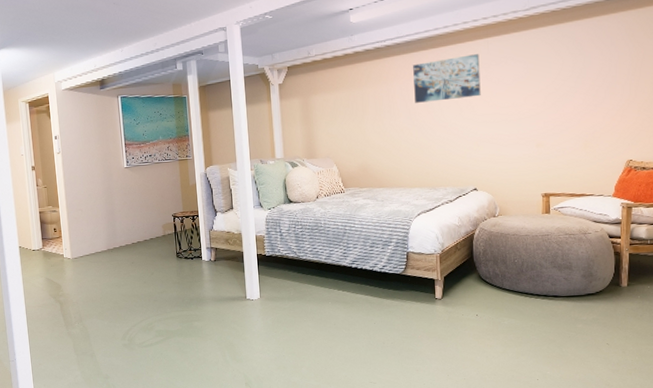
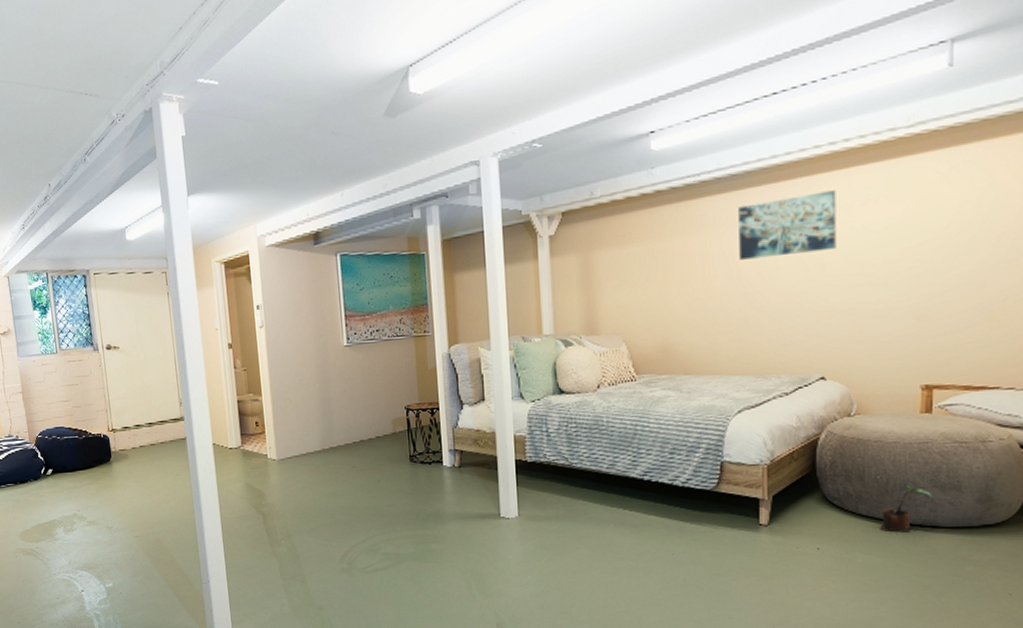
potted plant: none [518,265,555,301] -> present [880,483,935,533]

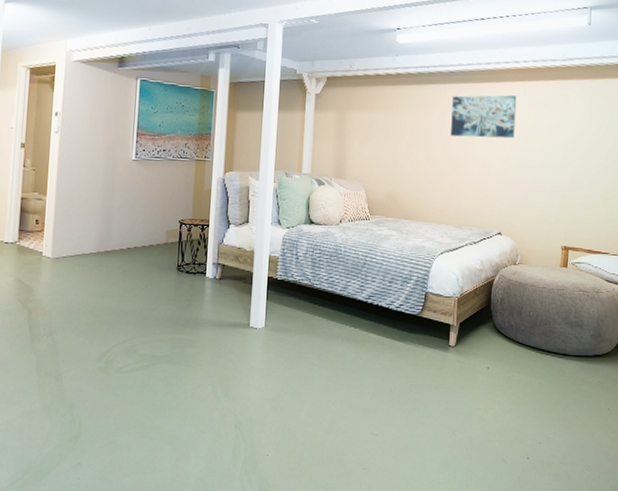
potted plant: present [880,483,935,533] -> none [530,320,566,358]

